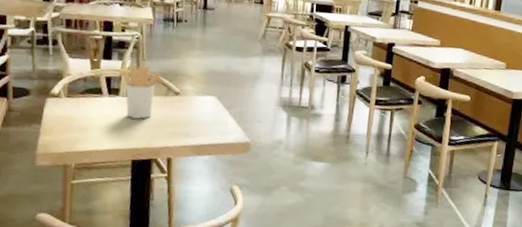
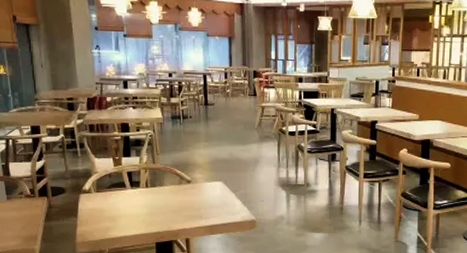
utensil holder: present [123,65,160,119] -> none [142,160,173,206]

